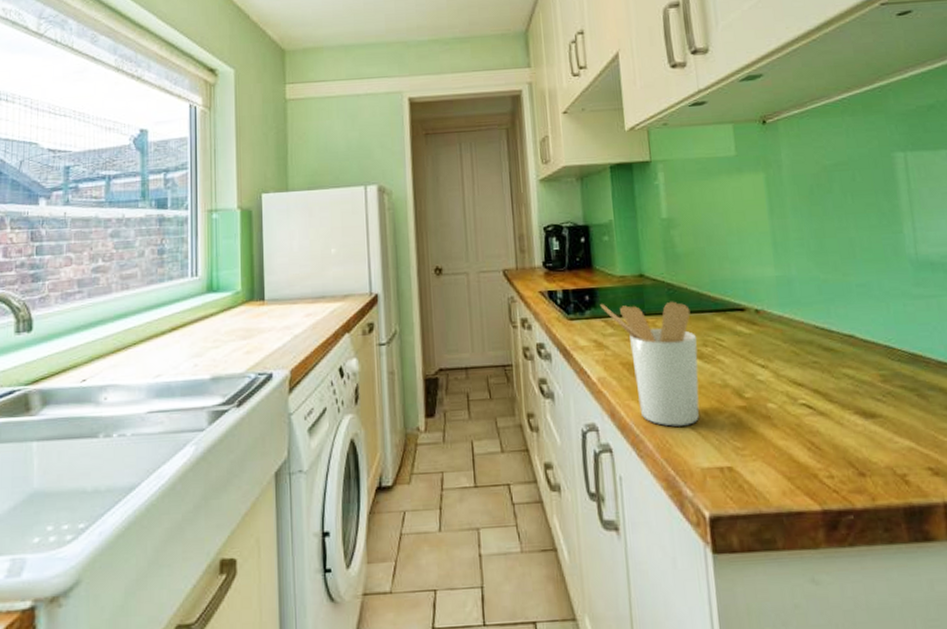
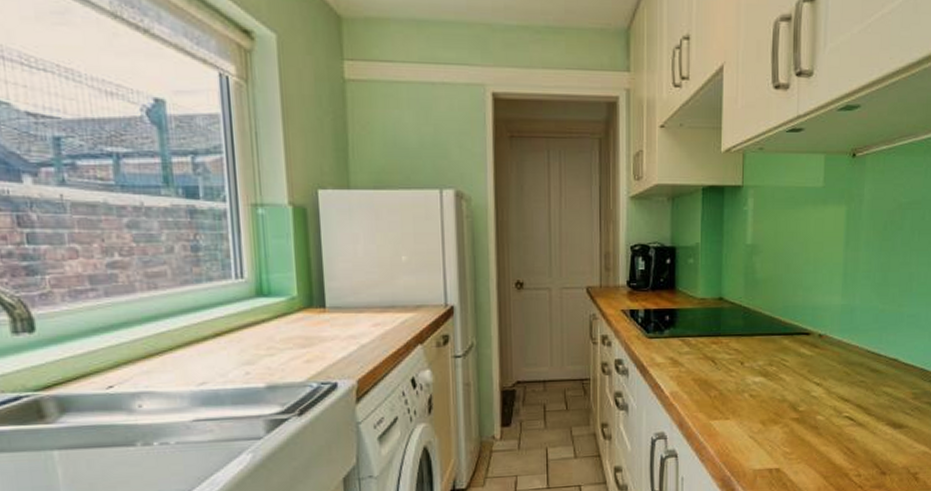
utensil holder: present [600,301,700,427] -> none [679,324,765,435]

